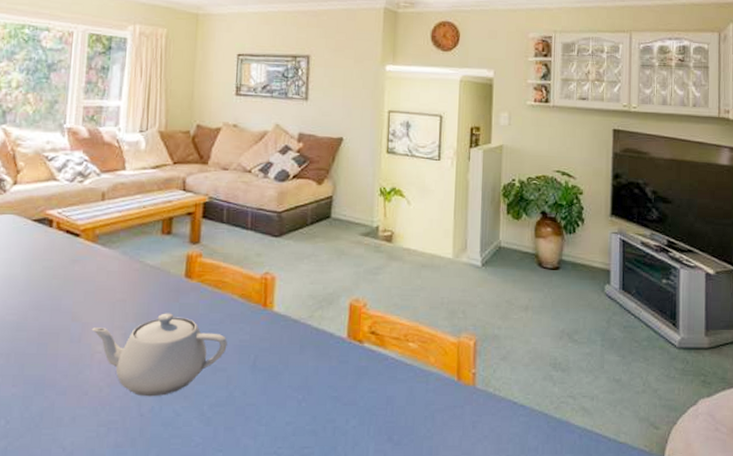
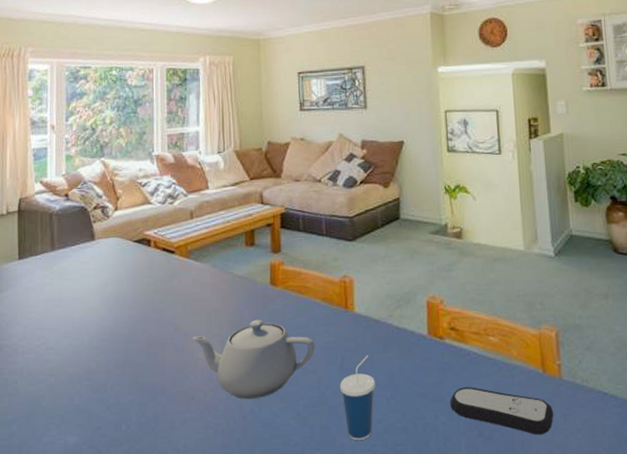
cup: none [249,355,288,442] -> present [339,354,375,440]
remote control: none [362,392,464,442] -> present [450,387,554,435]

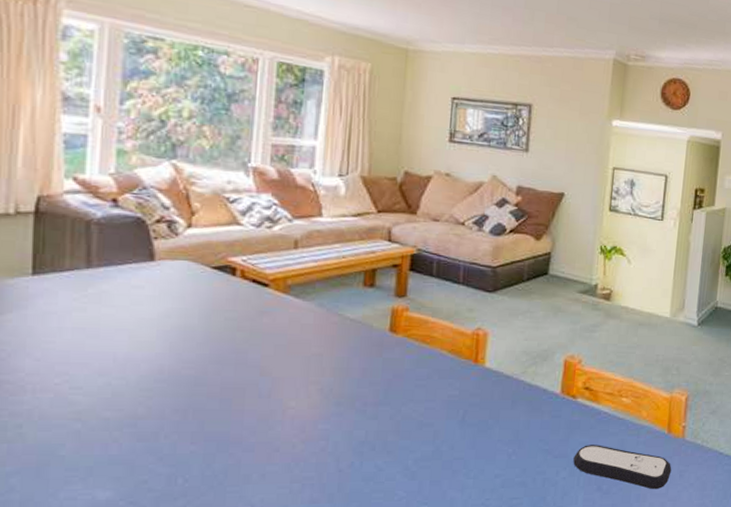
teapot: present [192,319,315,400] -> none [282,368,435,453]
cup: present [339,354,375,440] -> none [457,410,498,494]

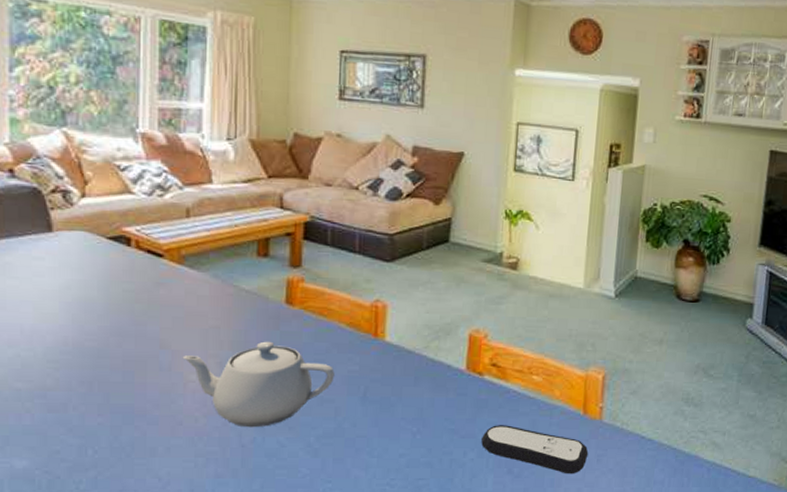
teapot: none [282,368,435,453] -> present [182,341,335,428]

